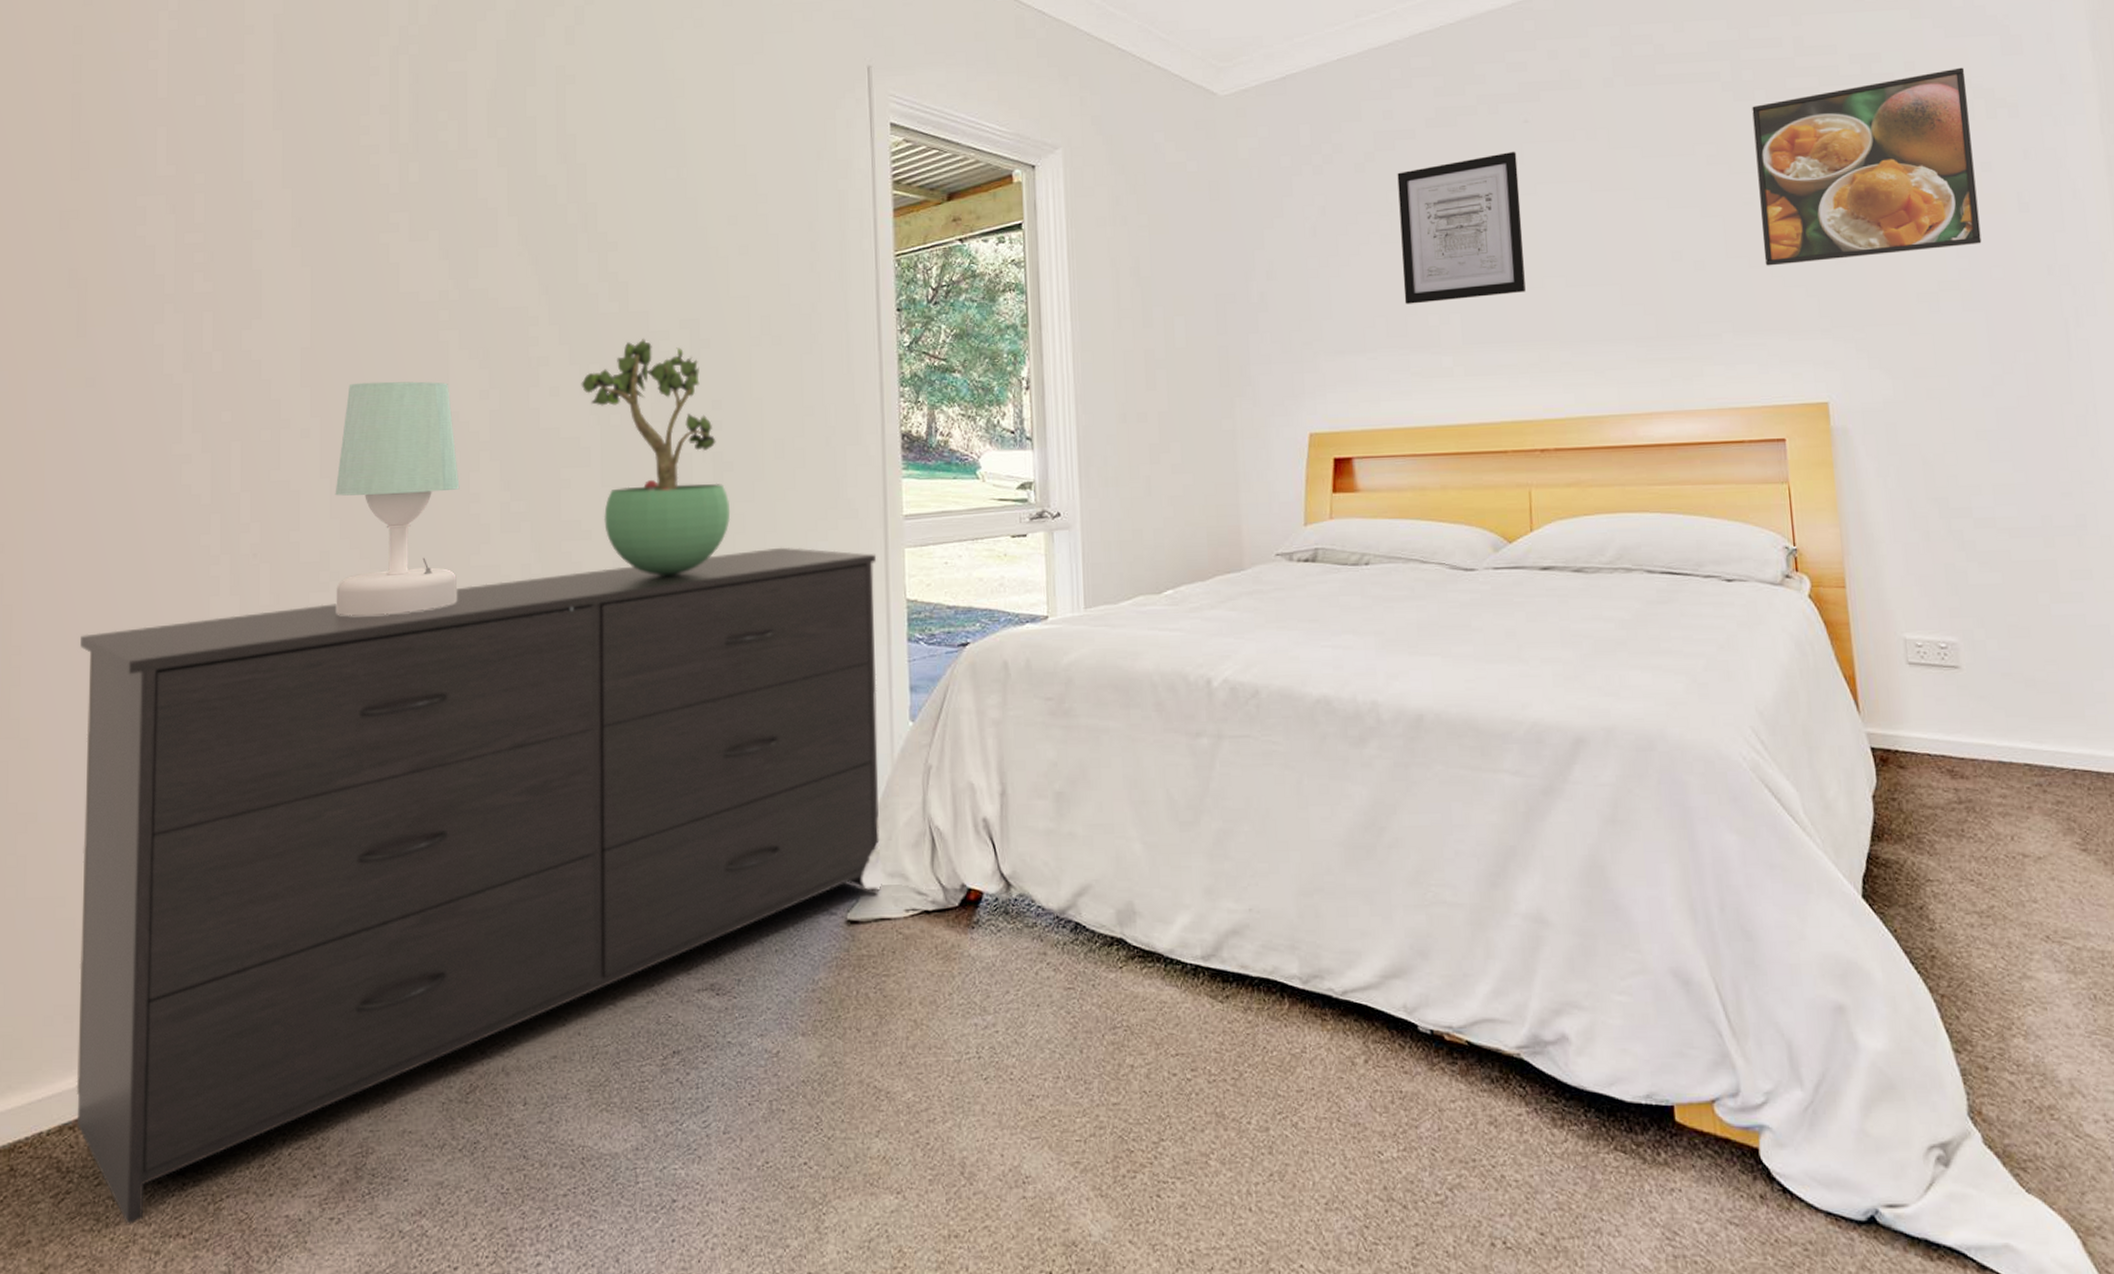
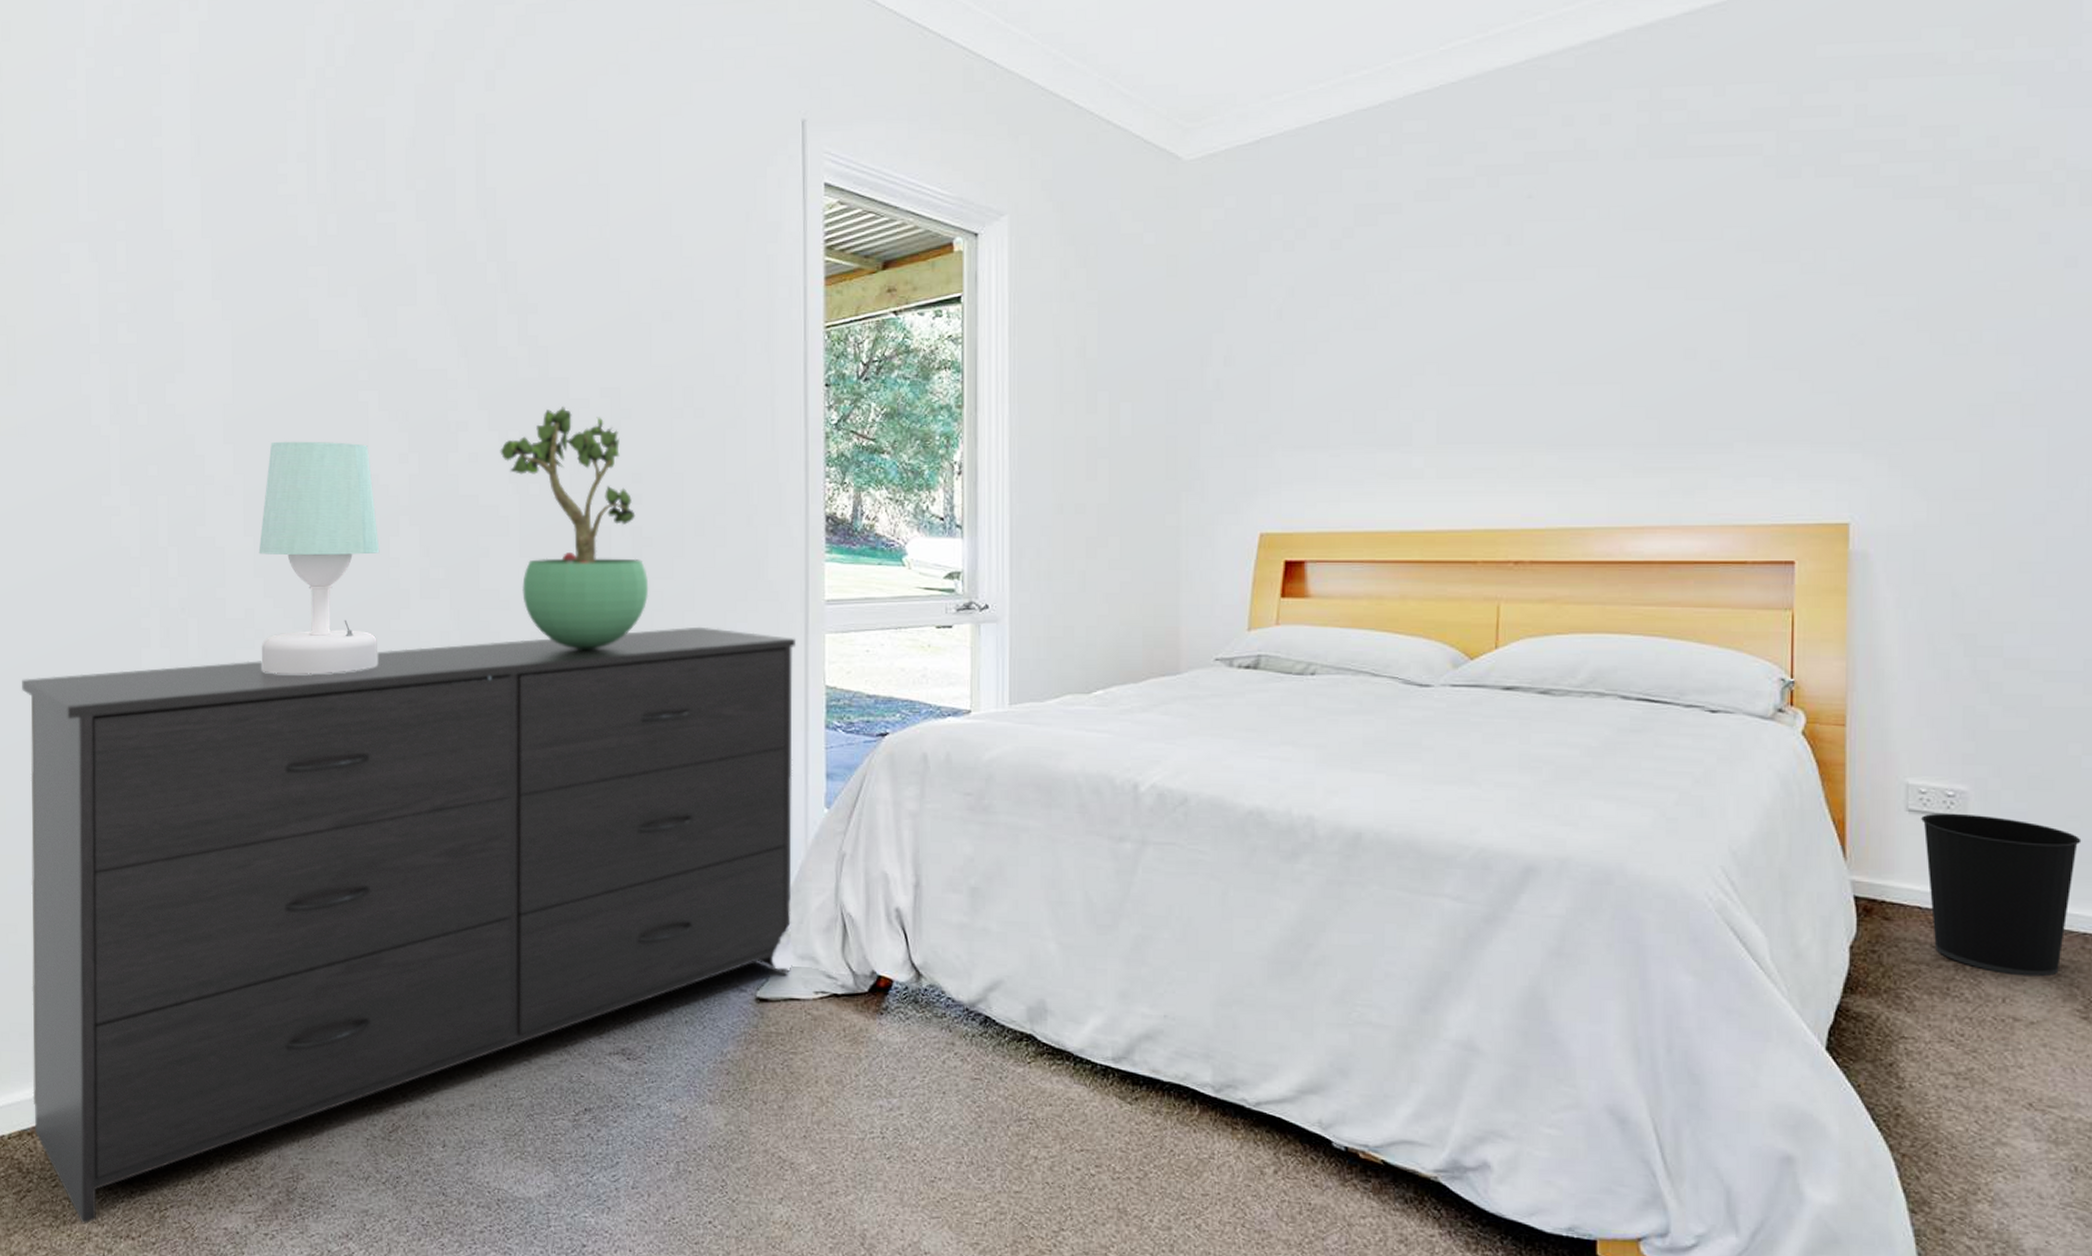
wall art: present [1397,151,1526,304] -> none [1375,230,1516,398]
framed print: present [1752,67,1982,266] -> none [1792,144,2060,369]
wastebasket: none [1921,663,2060,814] -> present [1921,812,2082,977]

